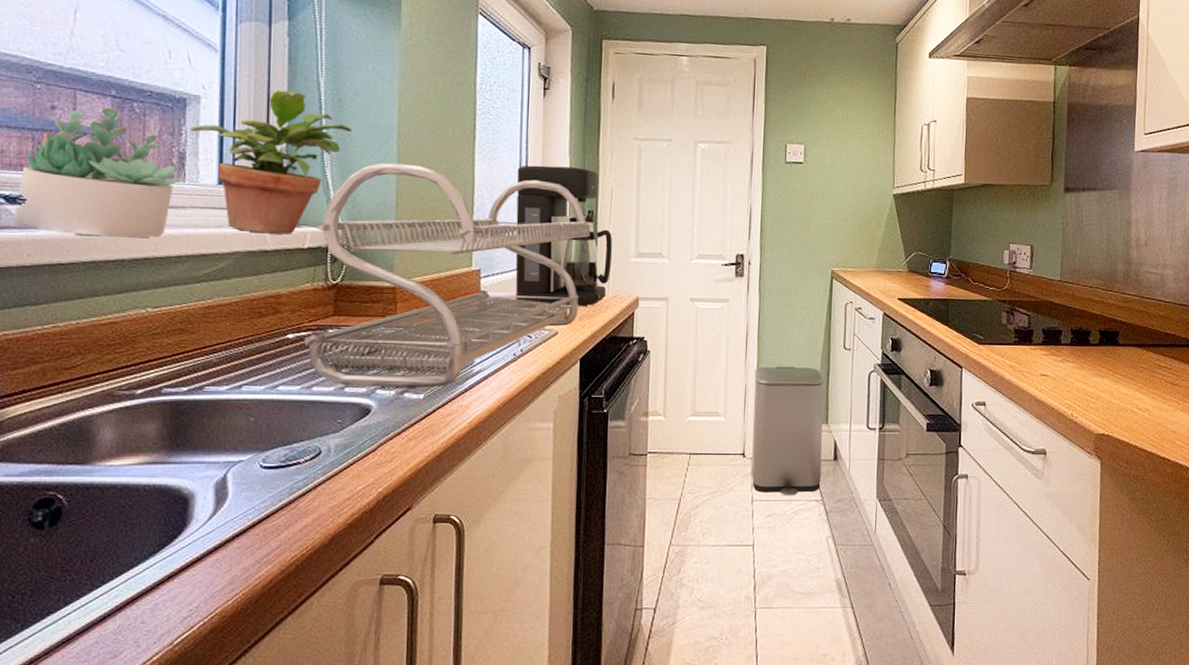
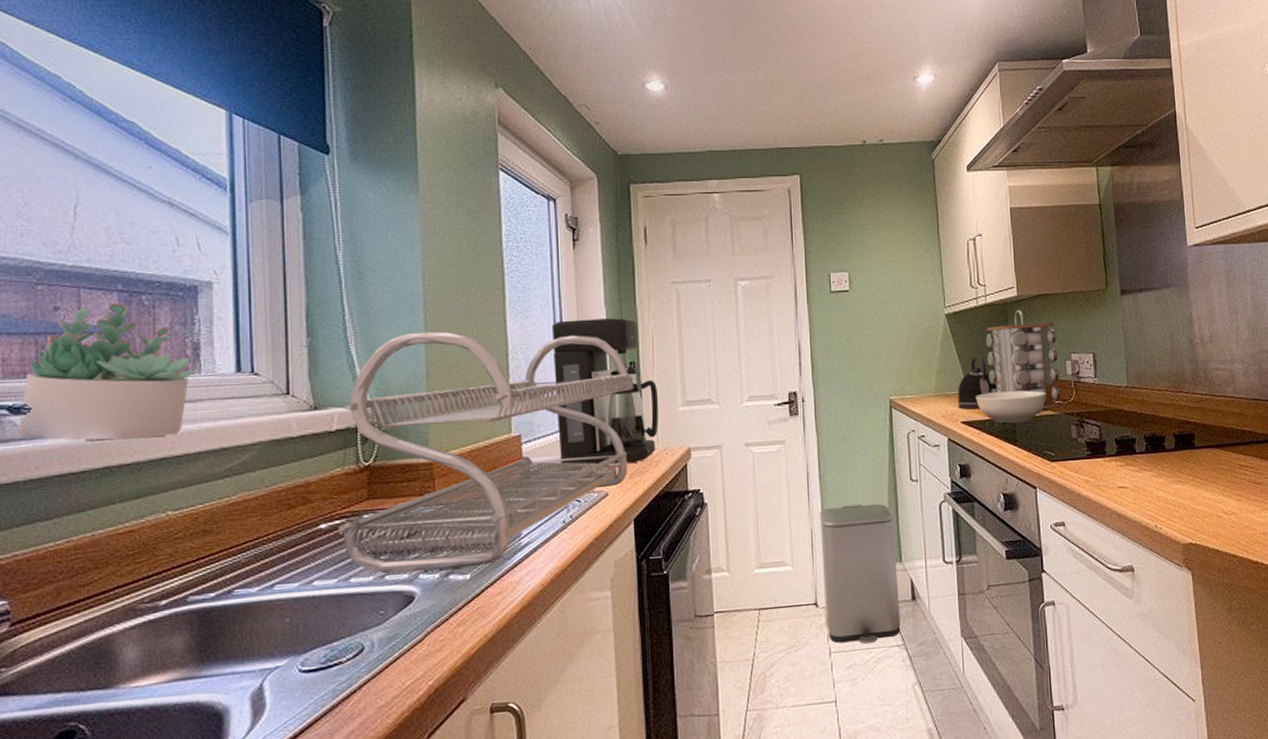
potted plant: present [190,90,352,235] -> none [204,267,374,420]
kettle: none [896,234,935,288] -> present [957,353,997,410]
bowl: none [914,273,982,305] -> present [976,390,1047,424]
spice rack: none [928,196,998,296] -> present [985,309,1061,411]

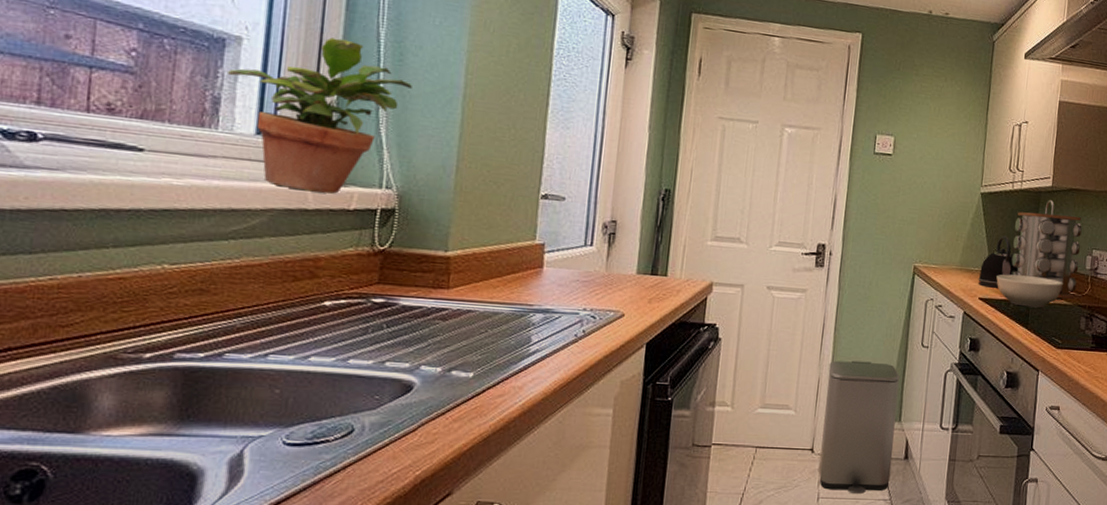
succulent plant: present [18,302,198,441] -> none [10,40,215,187]
potted plant: none [204,267,374,420] -> present [228,37,412,194]
dish rack: present [338,331,634,574] -> none [342,123,667,366]
coffee maker: present [551,318,659,466] -> none [581,137,689,288]

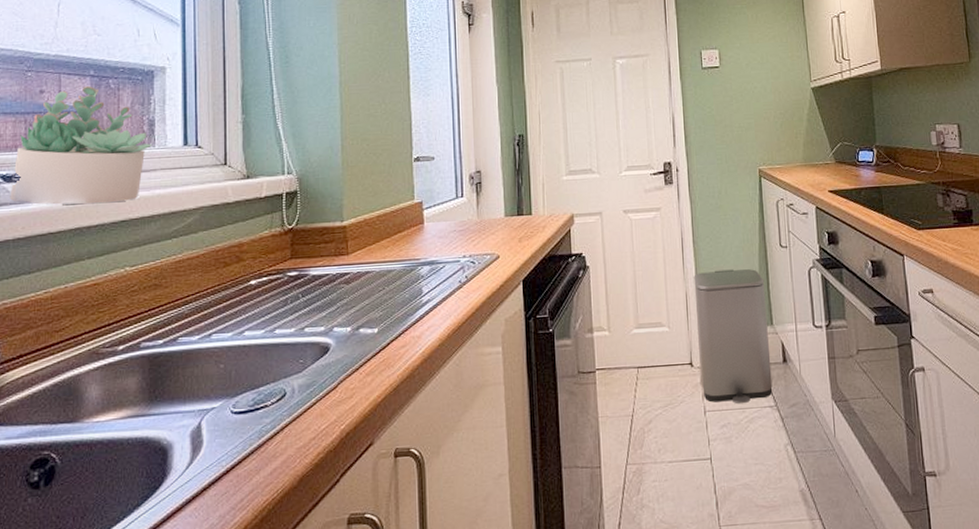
succulent plant: none [10,40,215,187] -> present [10,85,153,205]
potted plant: present [228,37,412,194] -> none [158,53,298,187]
kettle: present [978,235,1018,288] -> none [824,125,862,179]
bowl: present [996,274,1063,308] -> none [842,160,912,193]
spice rack: present [1011,199,1082,300] -> none [850,82,926,181]

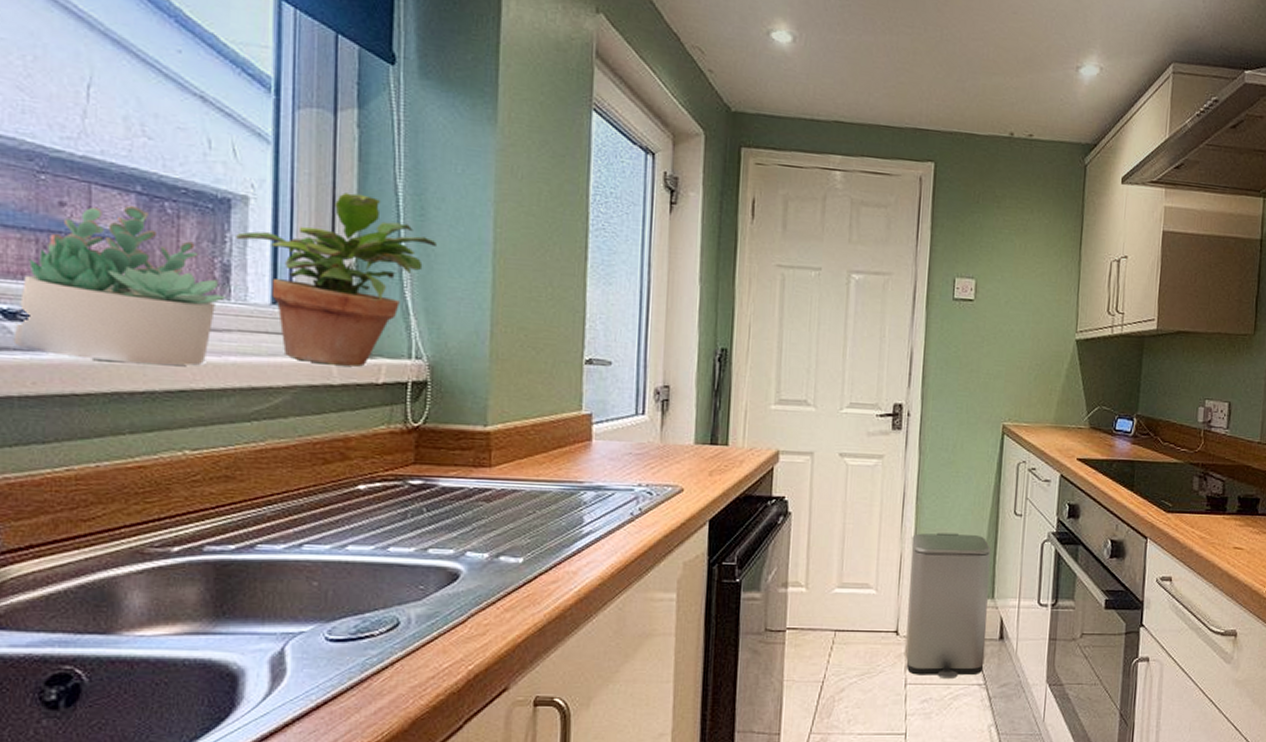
potted plant: none [158,53,298,187] -> present [236,193,437,367]

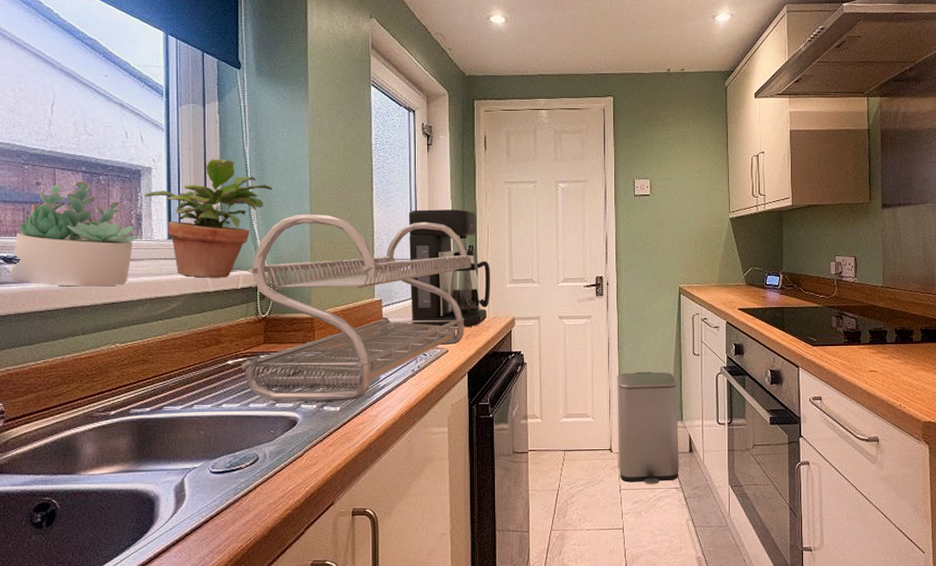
dish rack: none [378,284,724,550] -> present [241,214,472,402]
coffee maker: none [633,292,750,459] -> present [408,209,491,327]

